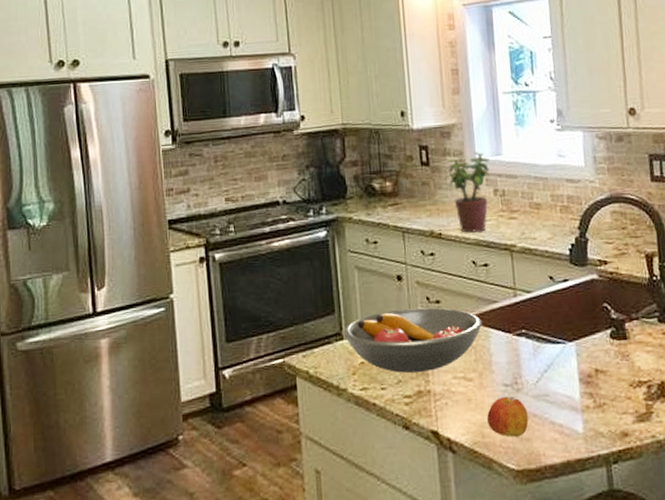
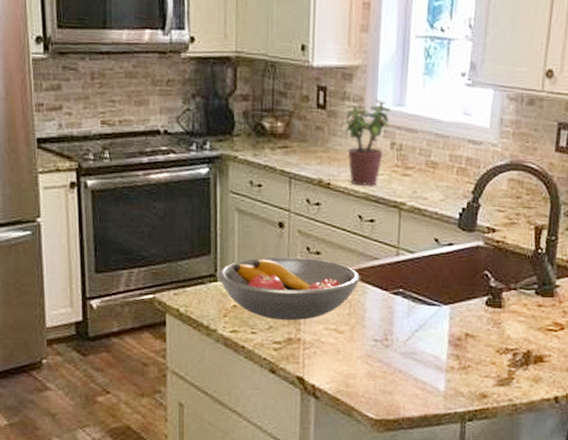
apple: present [486,396,529,437] -> none [352,351,394,389]

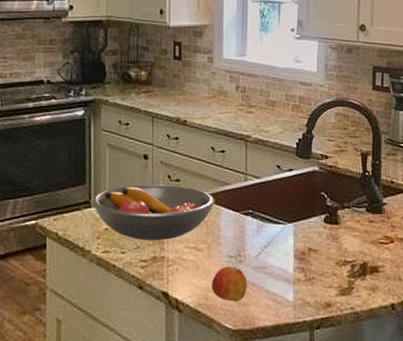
potted plant: present [342,99,391,186] -> none [194,51,234,122]
apple: none [352,351,394,389] -> present [211,266,247,302]

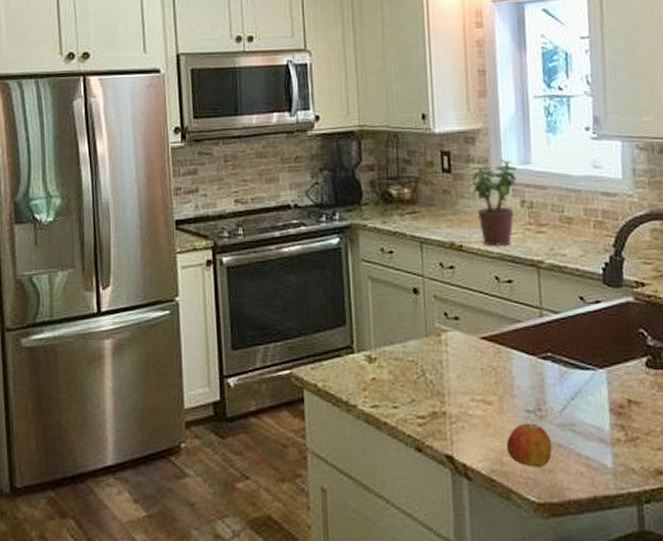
fruit bowl: present [92,184,215,240] -> none [354,323,505,392]
potted plant: none [194,51,234,122] -> present [468,160,518,246]

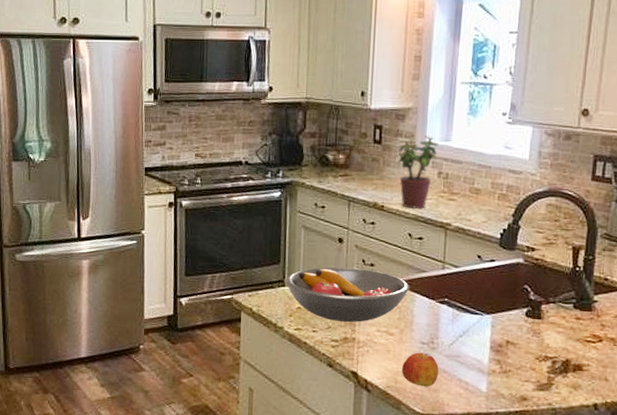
fruit bowl: none [354,323,505,392] -> present [285,267,410,322]

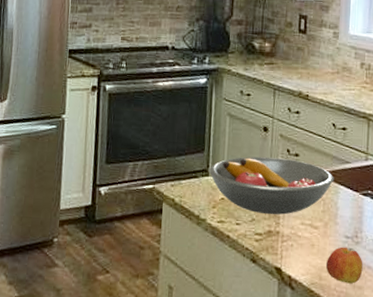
potted plant: present [395,136,438,209] -> none [319,27,361,99]

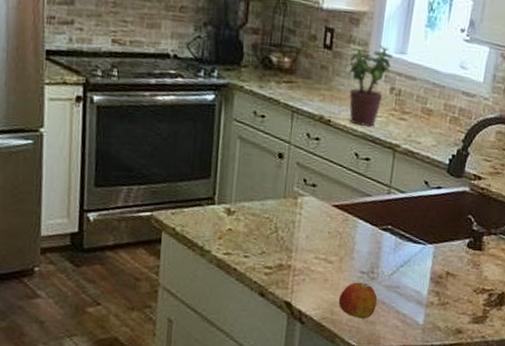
fruit bowl: present [209,156,334,215] -> none [216,185,353,248]
potted plant: none [319,27,361,99] -> present [346,45,393,127]

